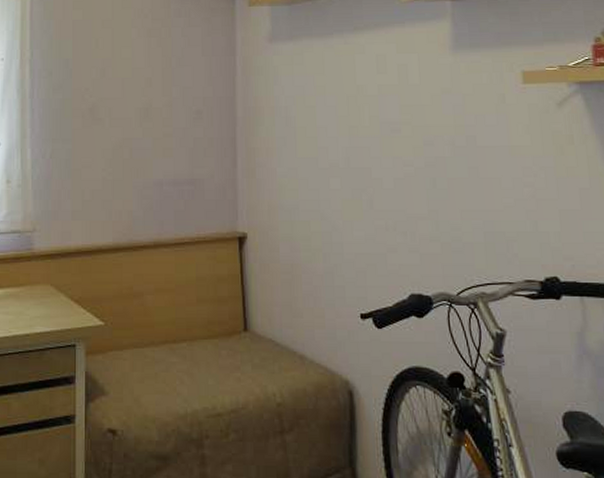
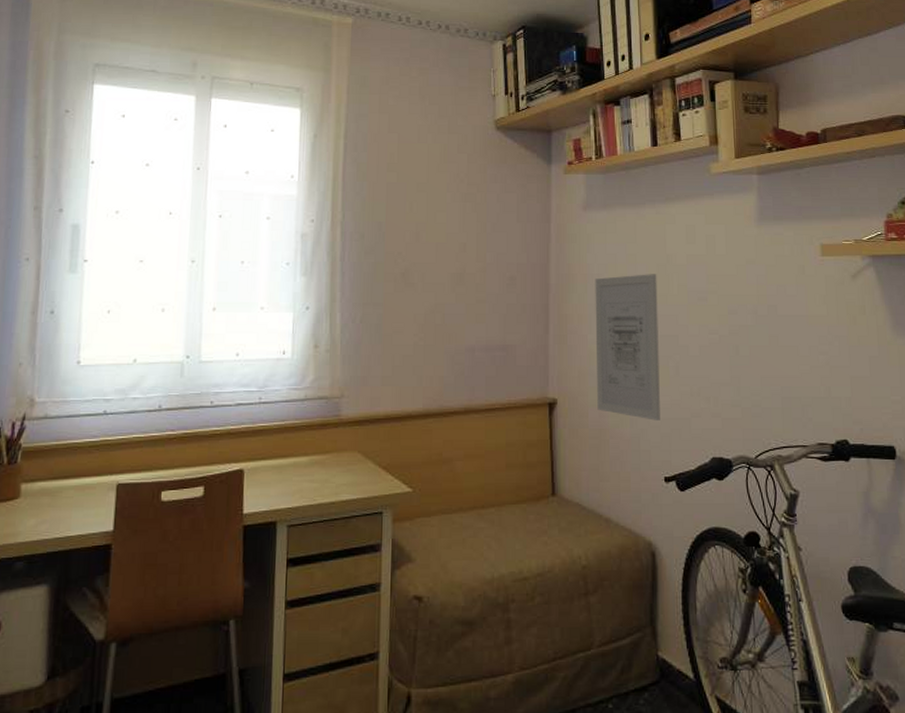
wall art: none [282,105,355,255] -> present [595,274,660,421]

